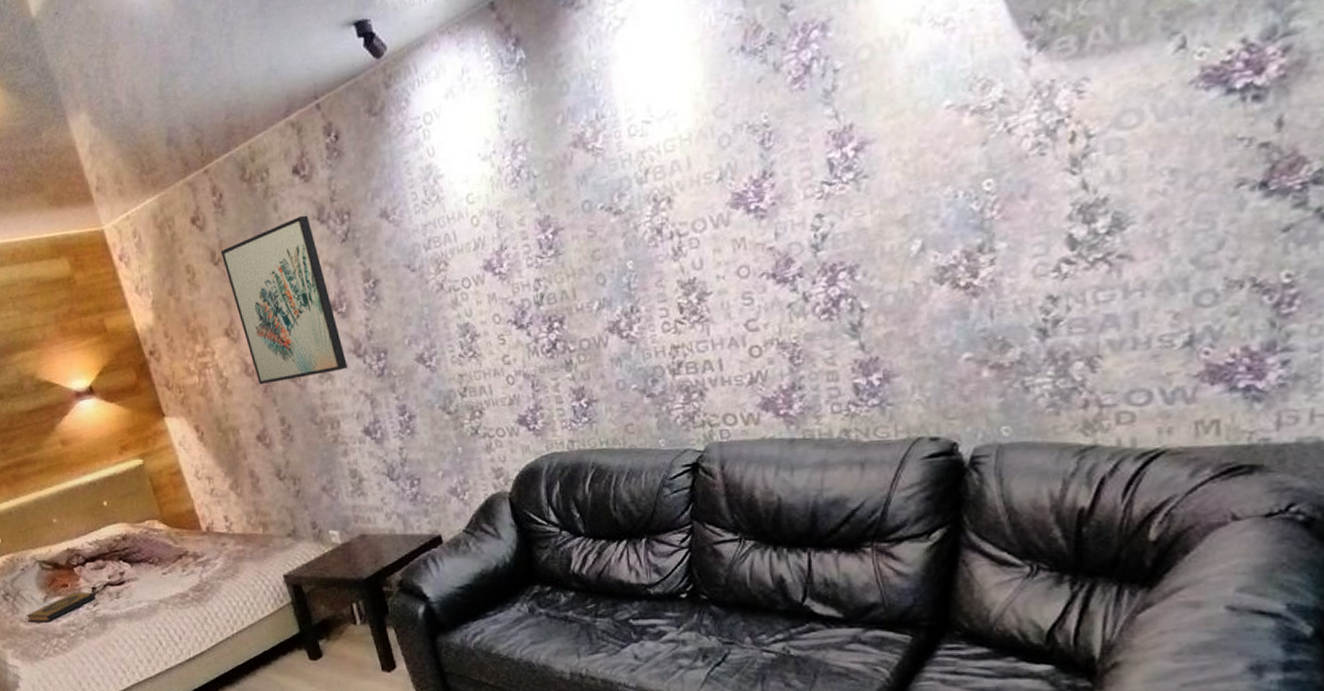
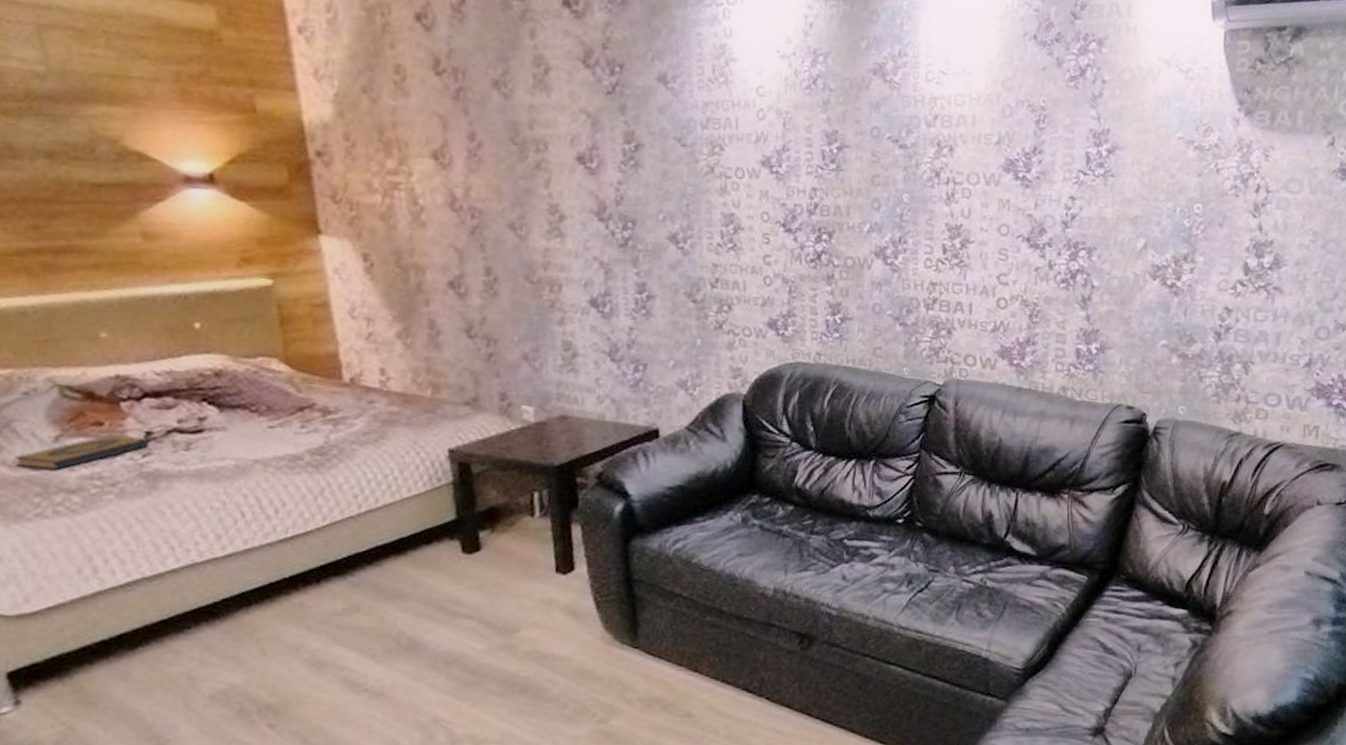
wall art: present [220,215,347,385] -> none [447,52,585,231]

